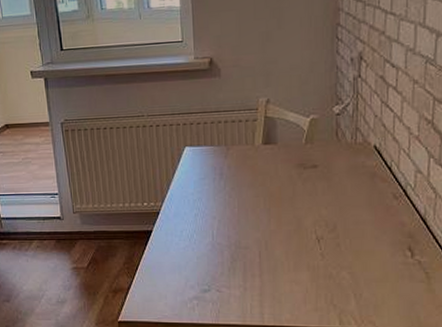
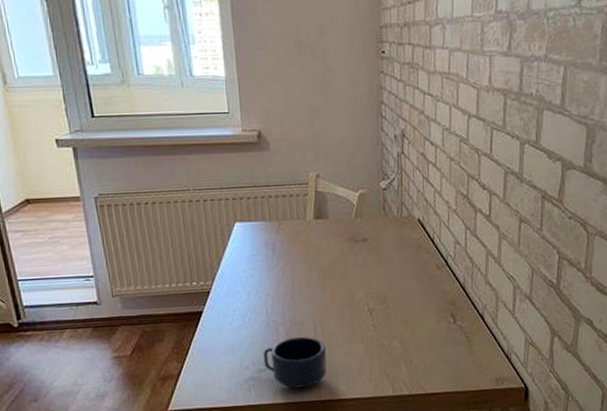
mug: none [207,260,271,311] -> present [263,336,327,388]

